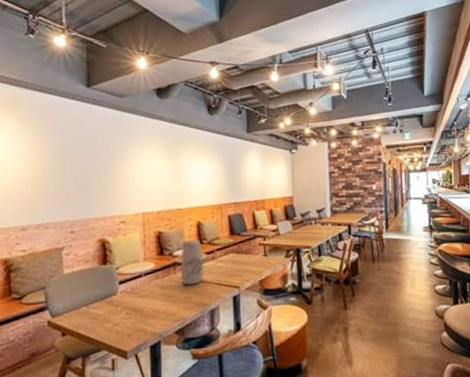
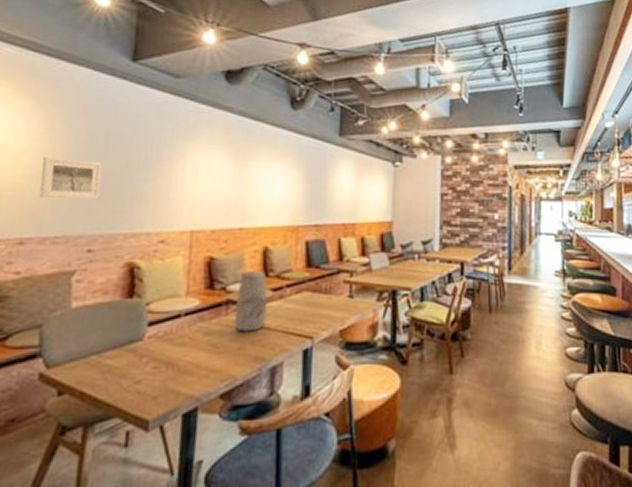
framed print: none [32,165,75,196] -> present [39,157,103,200]

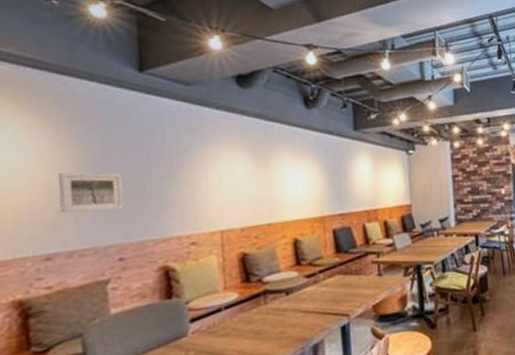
vase: present [234,271,268,332] -> none [273,261,304,317]

